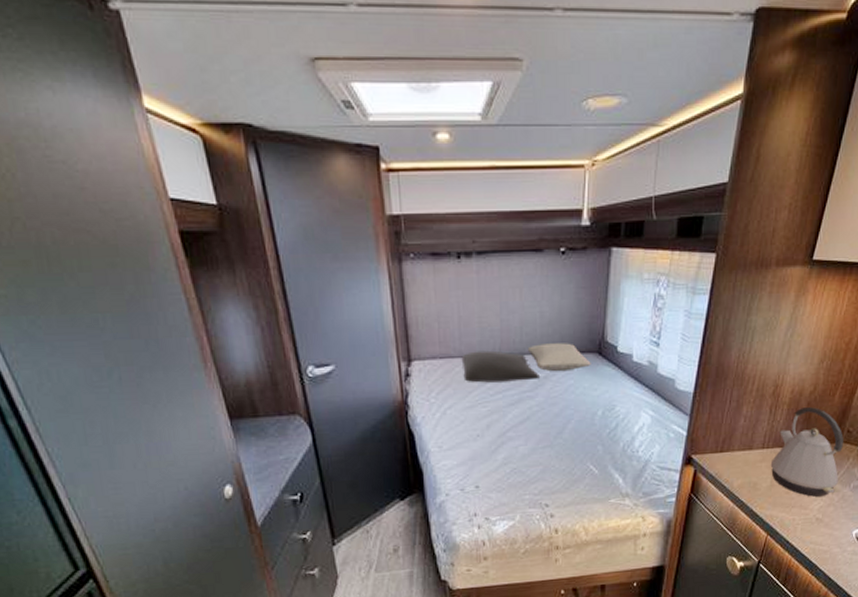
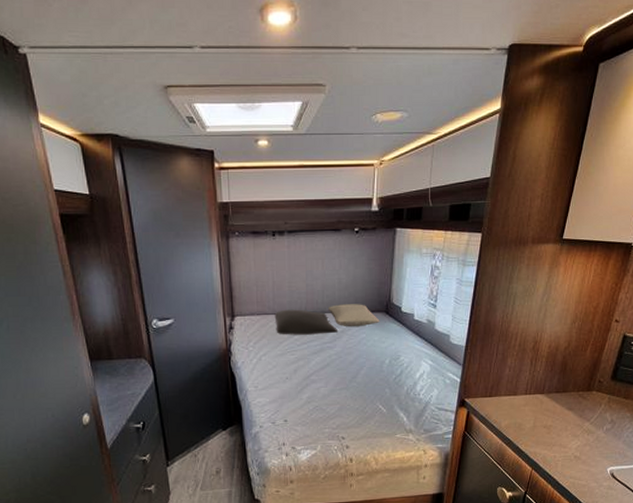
kettle: present [770,407,844,497] -> none [533,360,595,437]

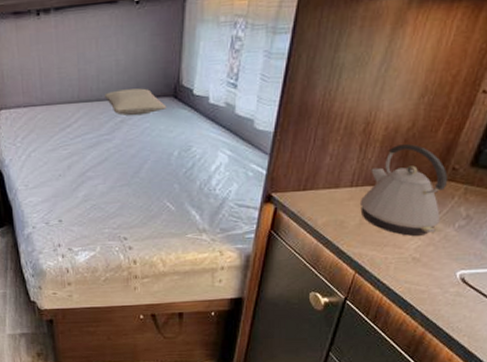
pillow: present [274,309,339,335] -> none [43,98,118,128]
kettle: none [533,360,595,437] -> present [359,144,448,236]

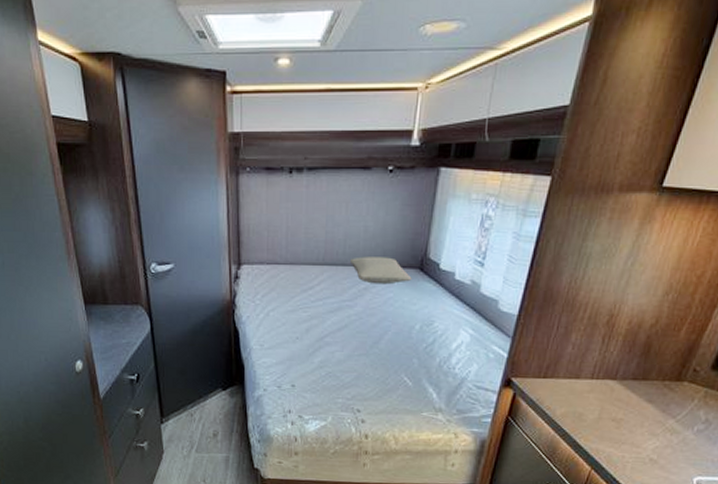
kettle: present [359,144,448,236] -> none [599,341,688,436]

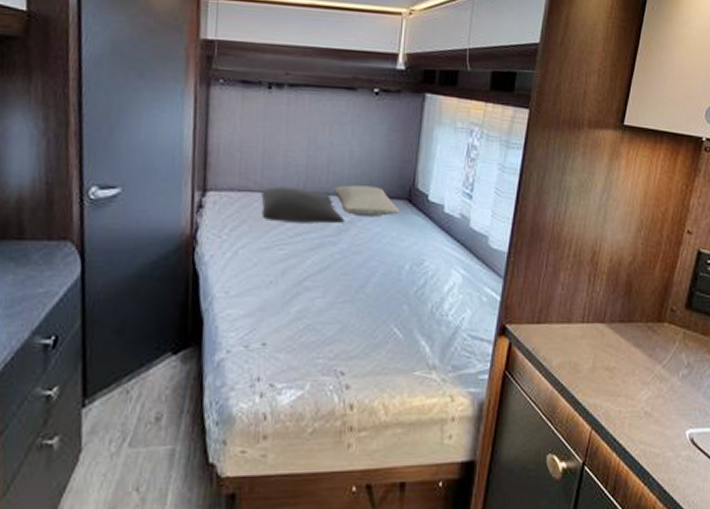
pillow: none [286,259,361,291] -> present [261,186,346,224]

